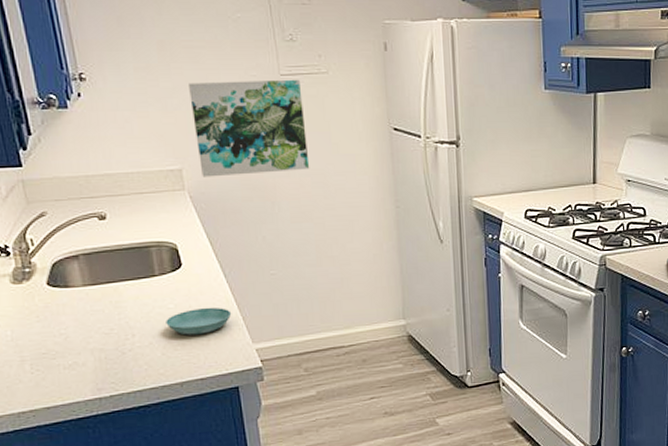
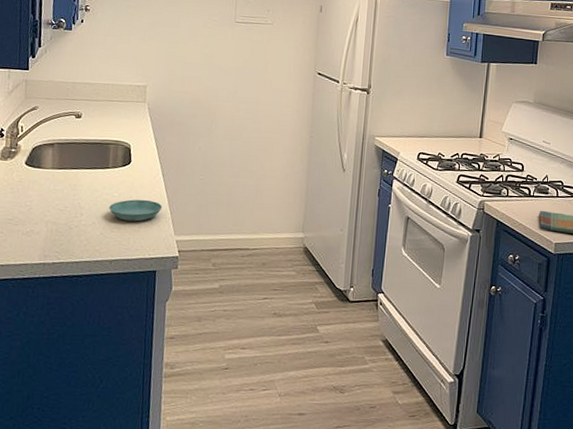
wall art: present [189,79,310,178] -> none [161,21,250,98]

